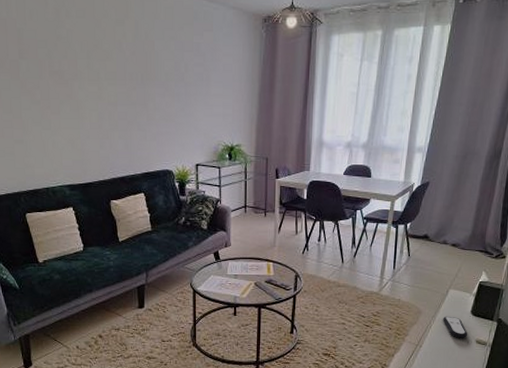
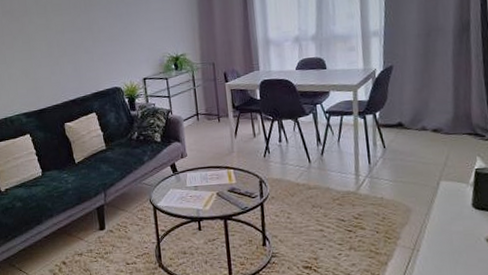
remote control: present [443,316,468,338] -> none [439,212,474,238]

